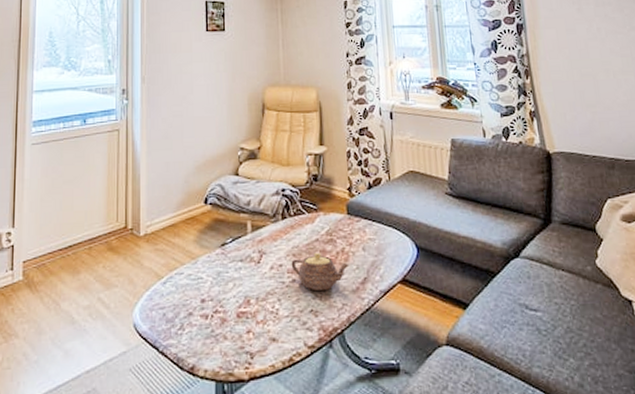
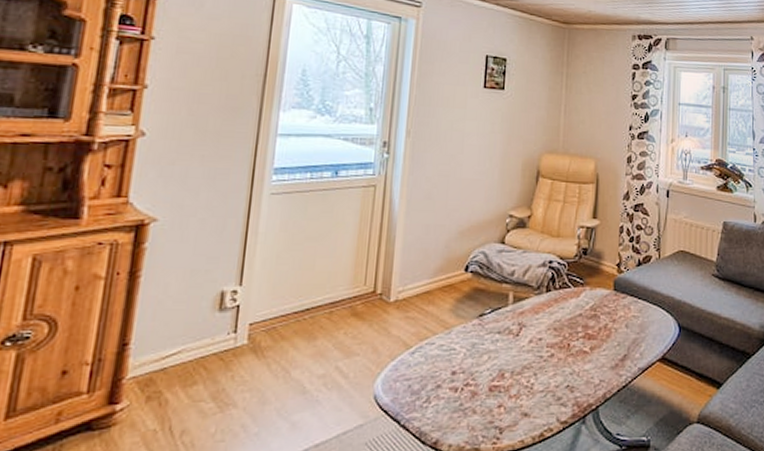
teapot: present [291,252,349,290] -> none [551,327,611,366]

